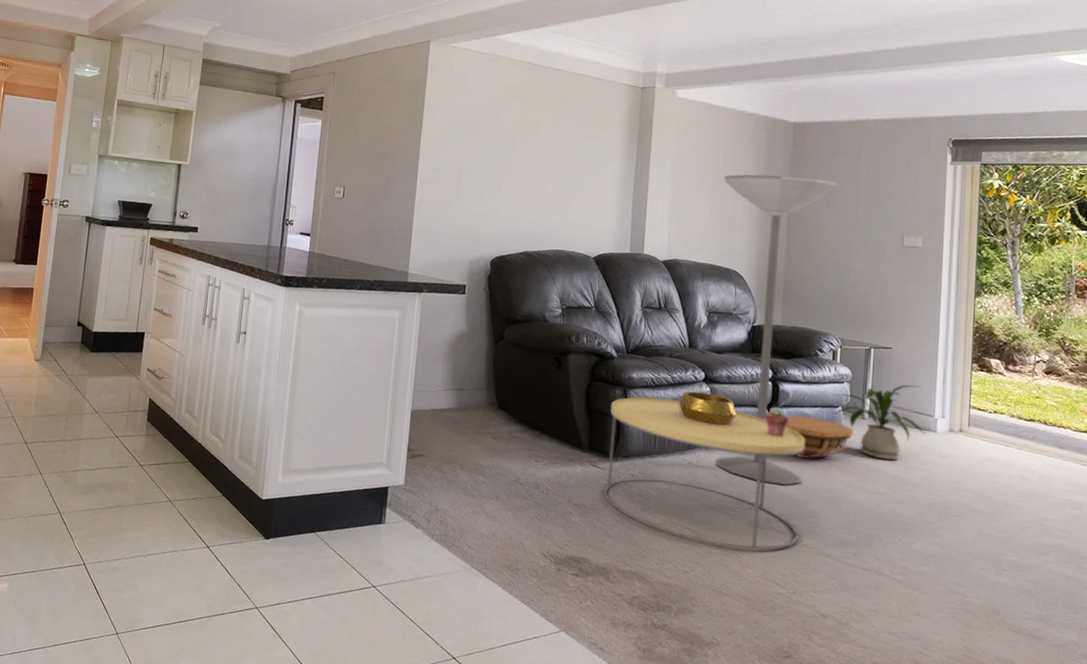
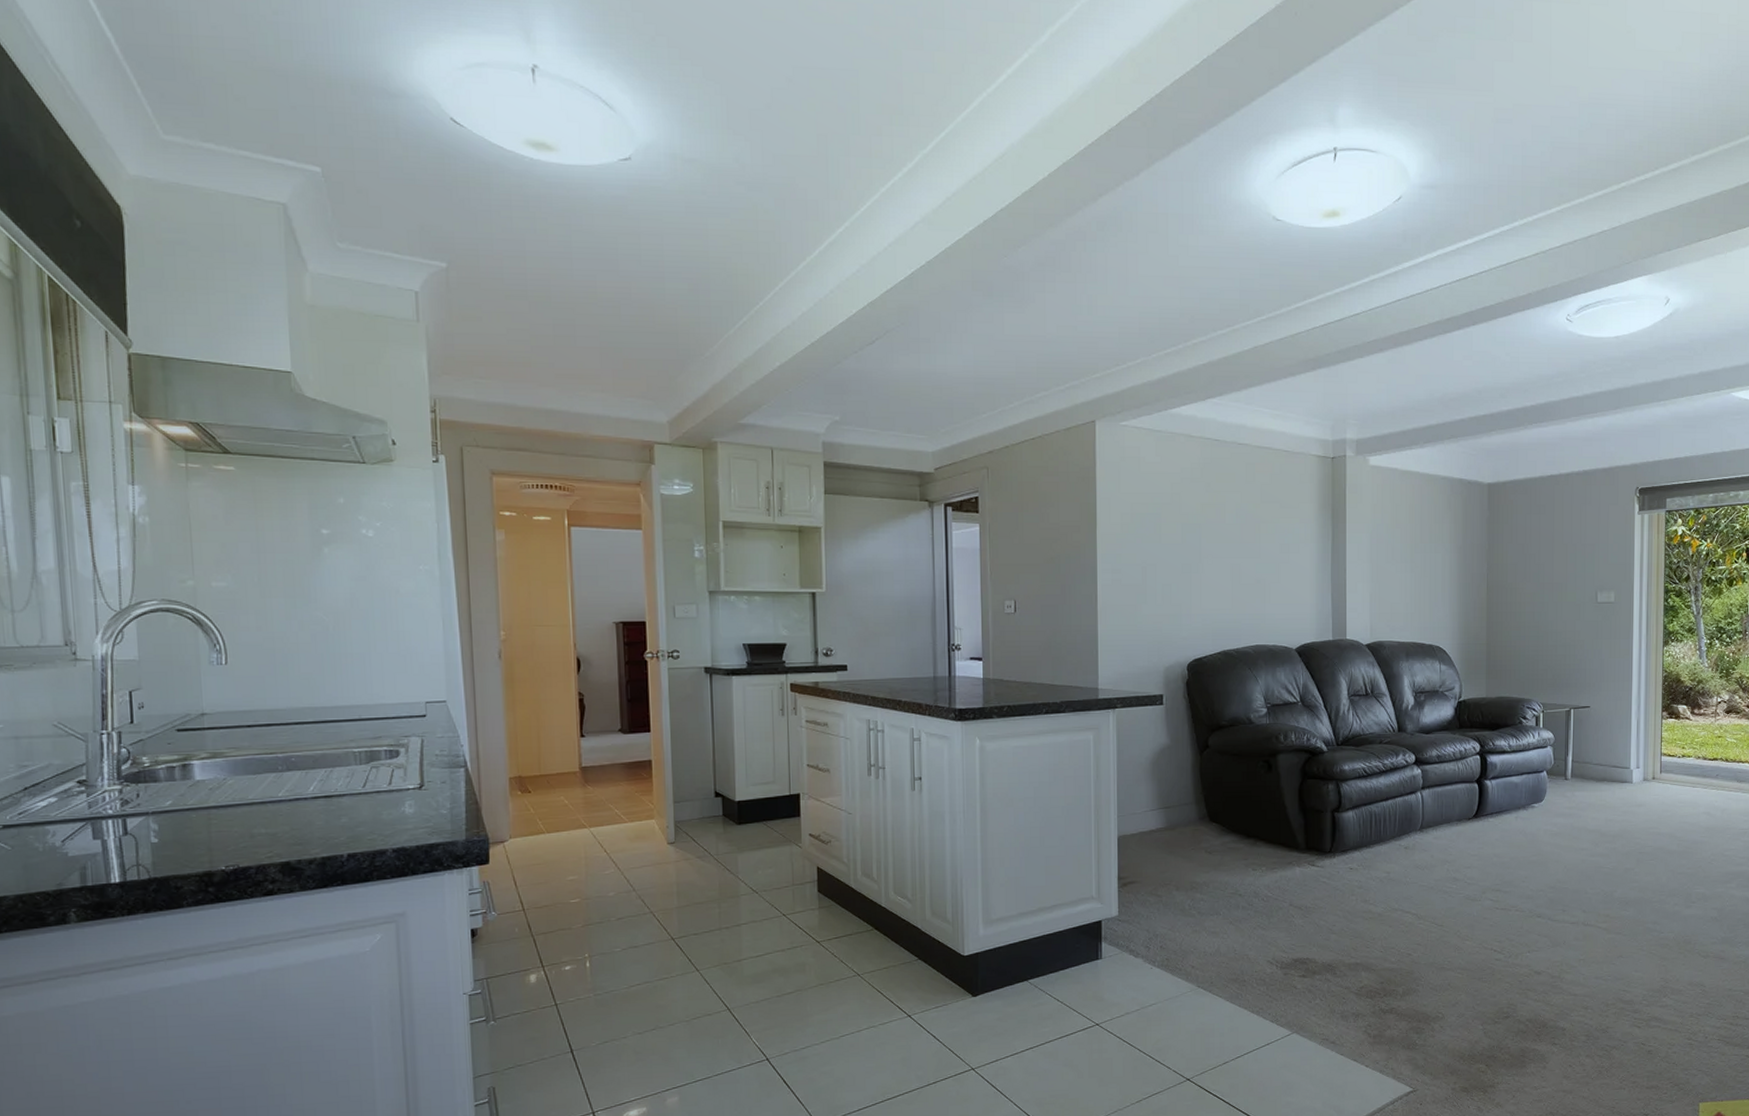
coffee table: present [603,396,806,551] -> none [1324,787,1514,925]
decorative bowl: present [678,391,738,427] -> none [1391,775,1449,807]
floor lamp: present [716,174,838,485] -> none [1423,541,1533,856]
potted succulent: present [764,407,789,437] -> none [1474,780,1497,809]
basket: present [784,415,853,459] -> none [1494,785,1558,826]
house plant: present [832,384,926,461] -> none [1536,740,1624,817]

